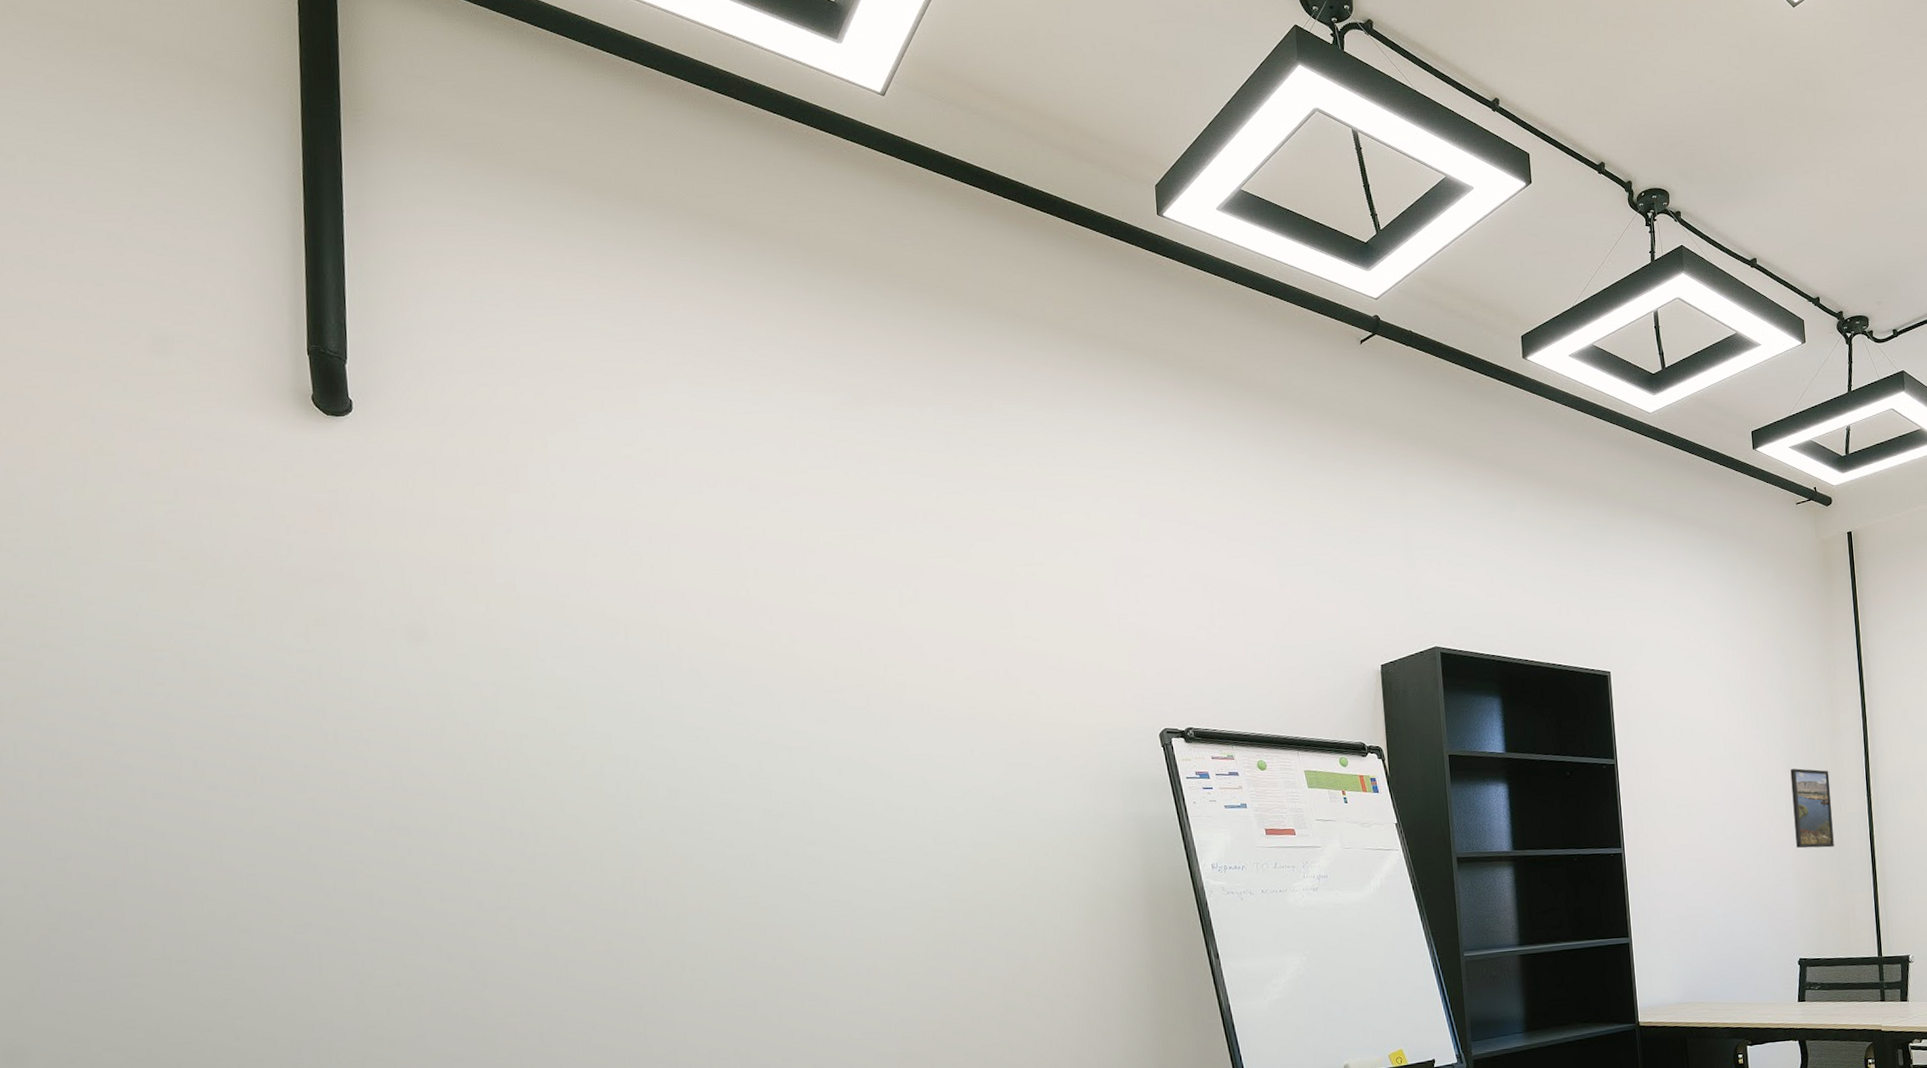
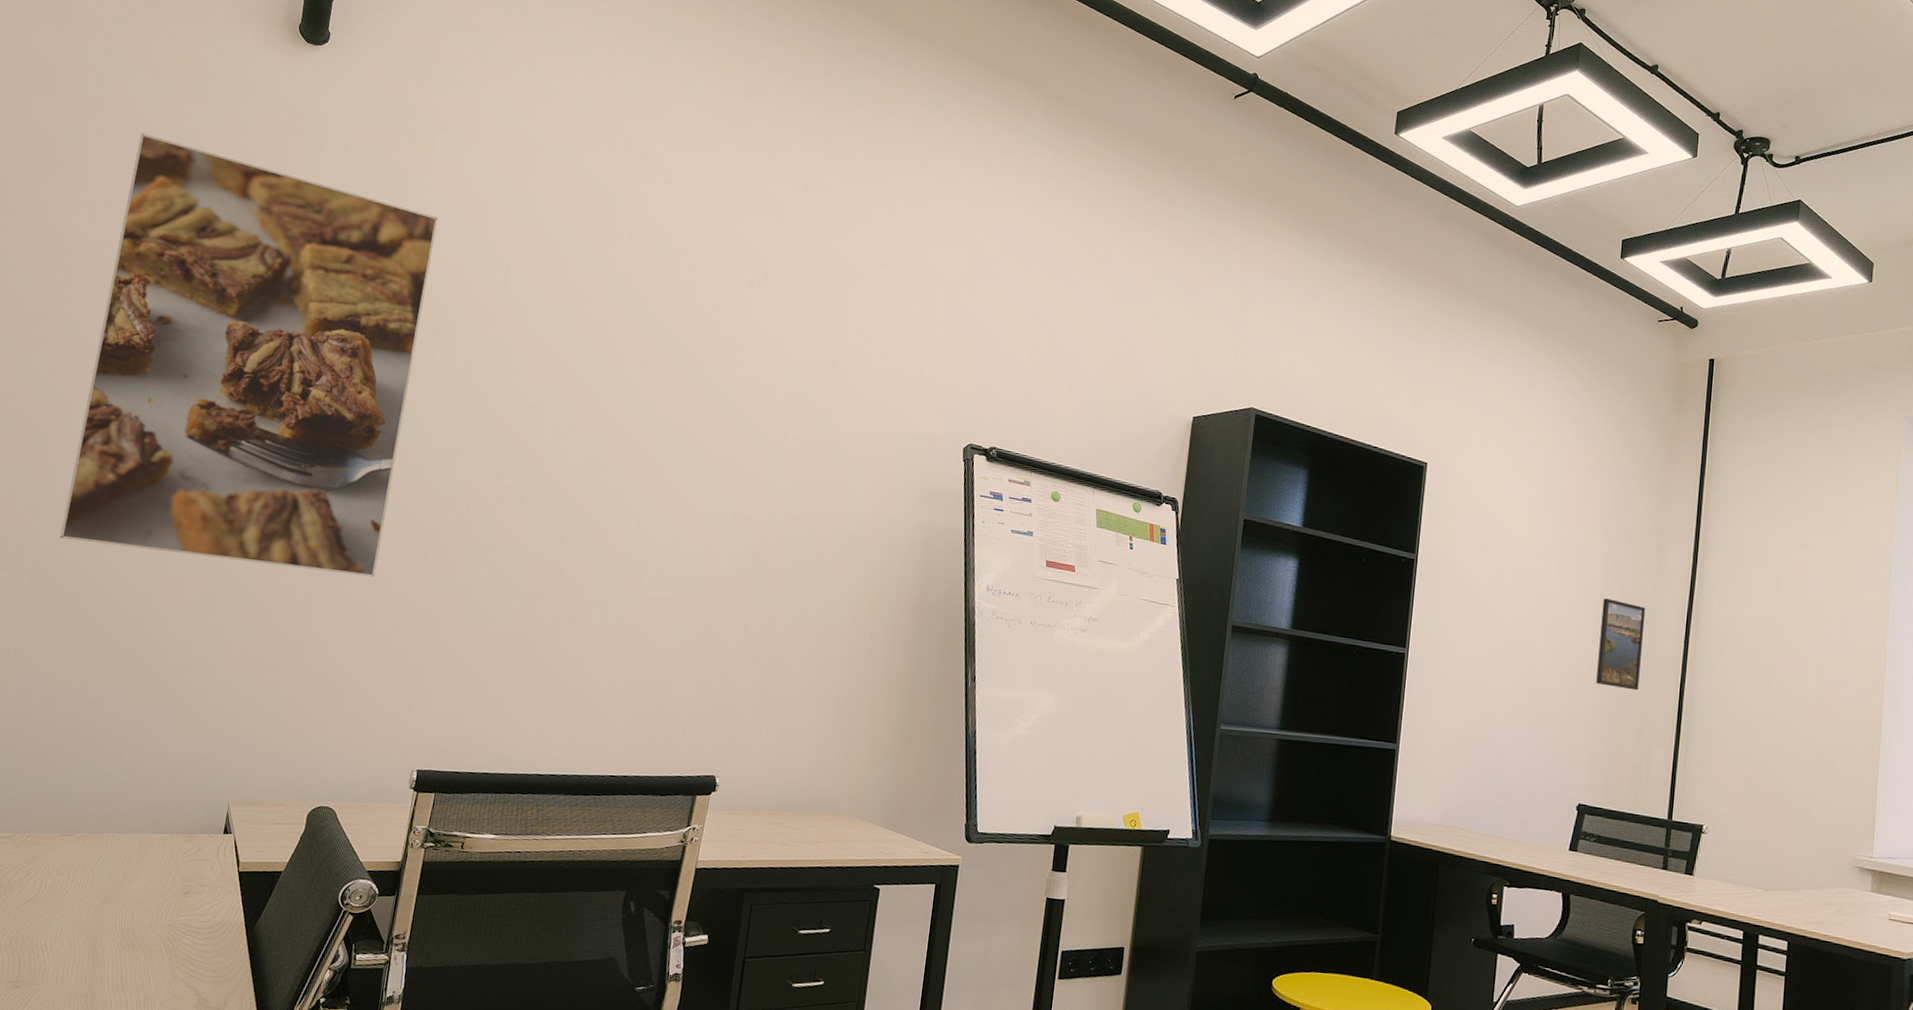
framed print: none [147,543,557,1003] -> present [60,133,438,578]

